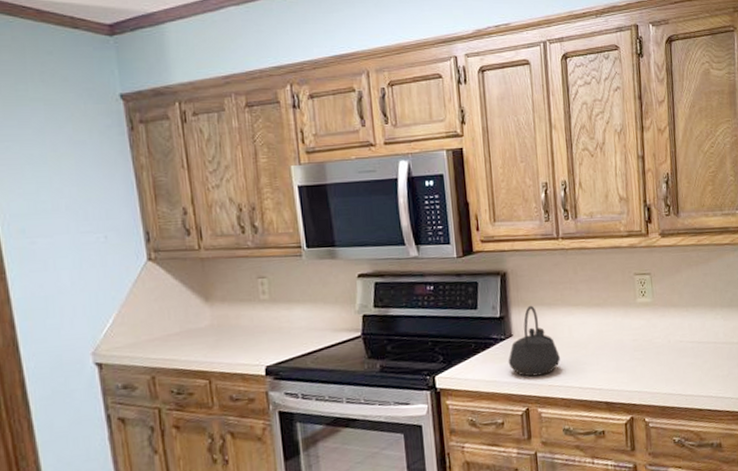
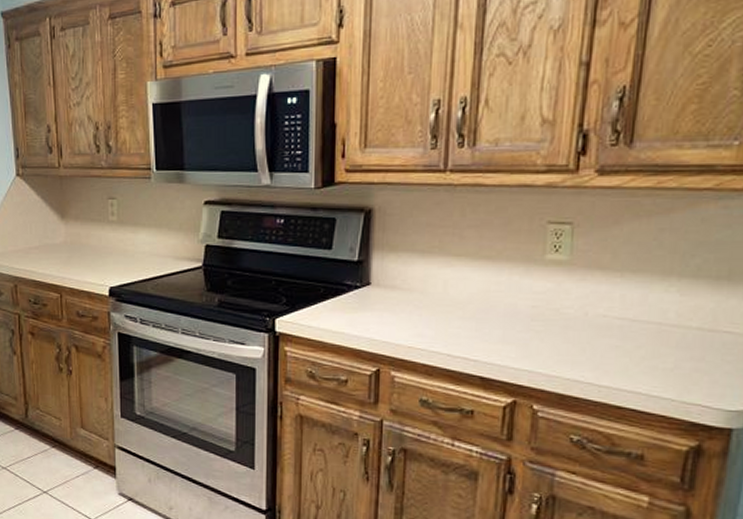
kettle: present [508,305,560,377] -> none [361,250,427,334]

